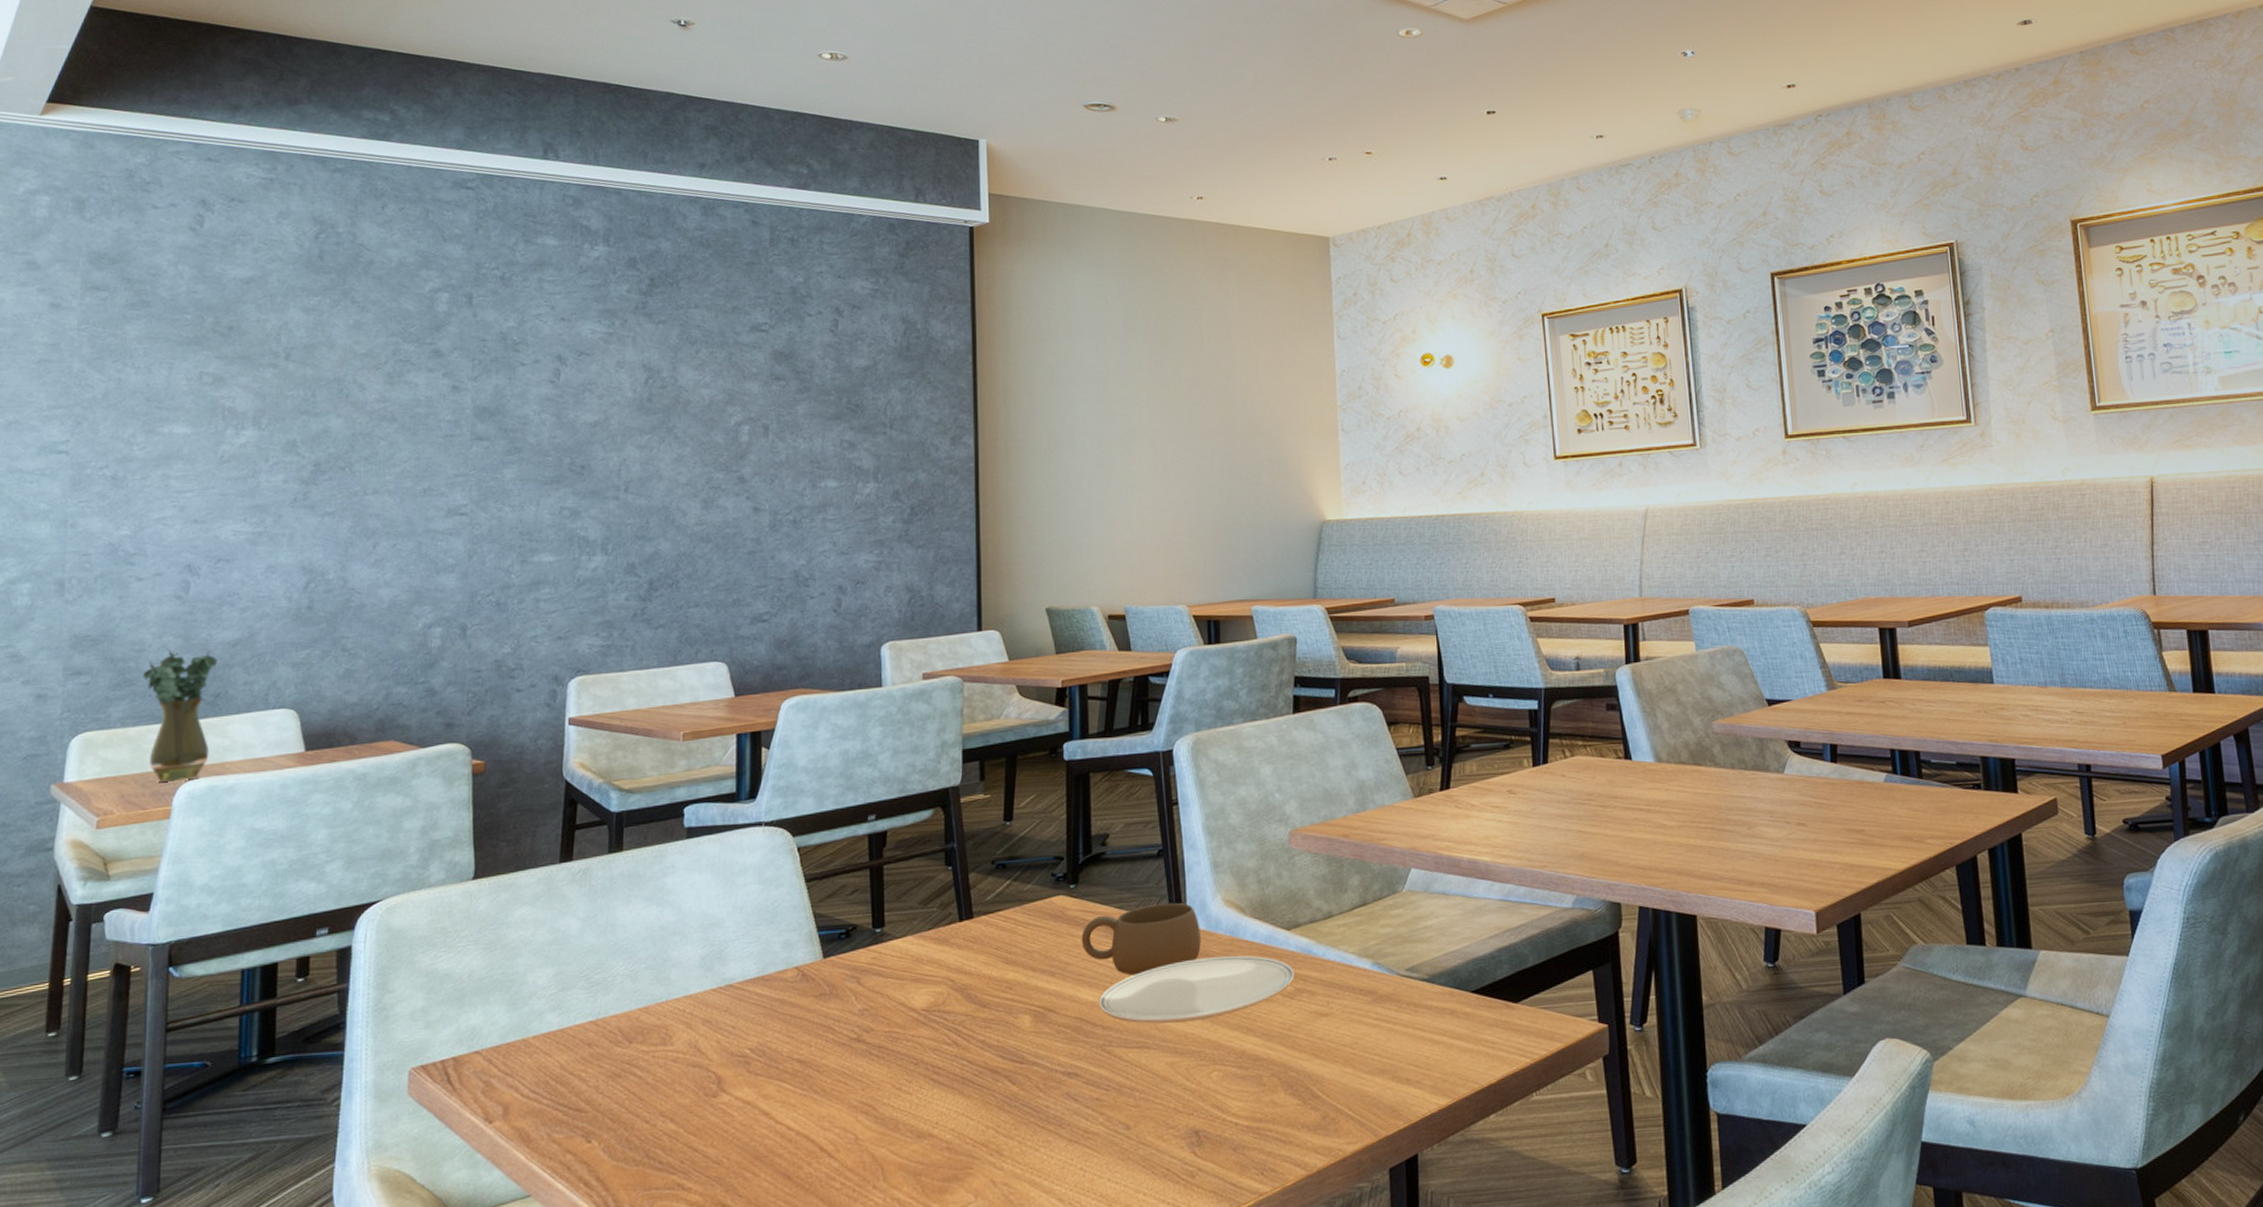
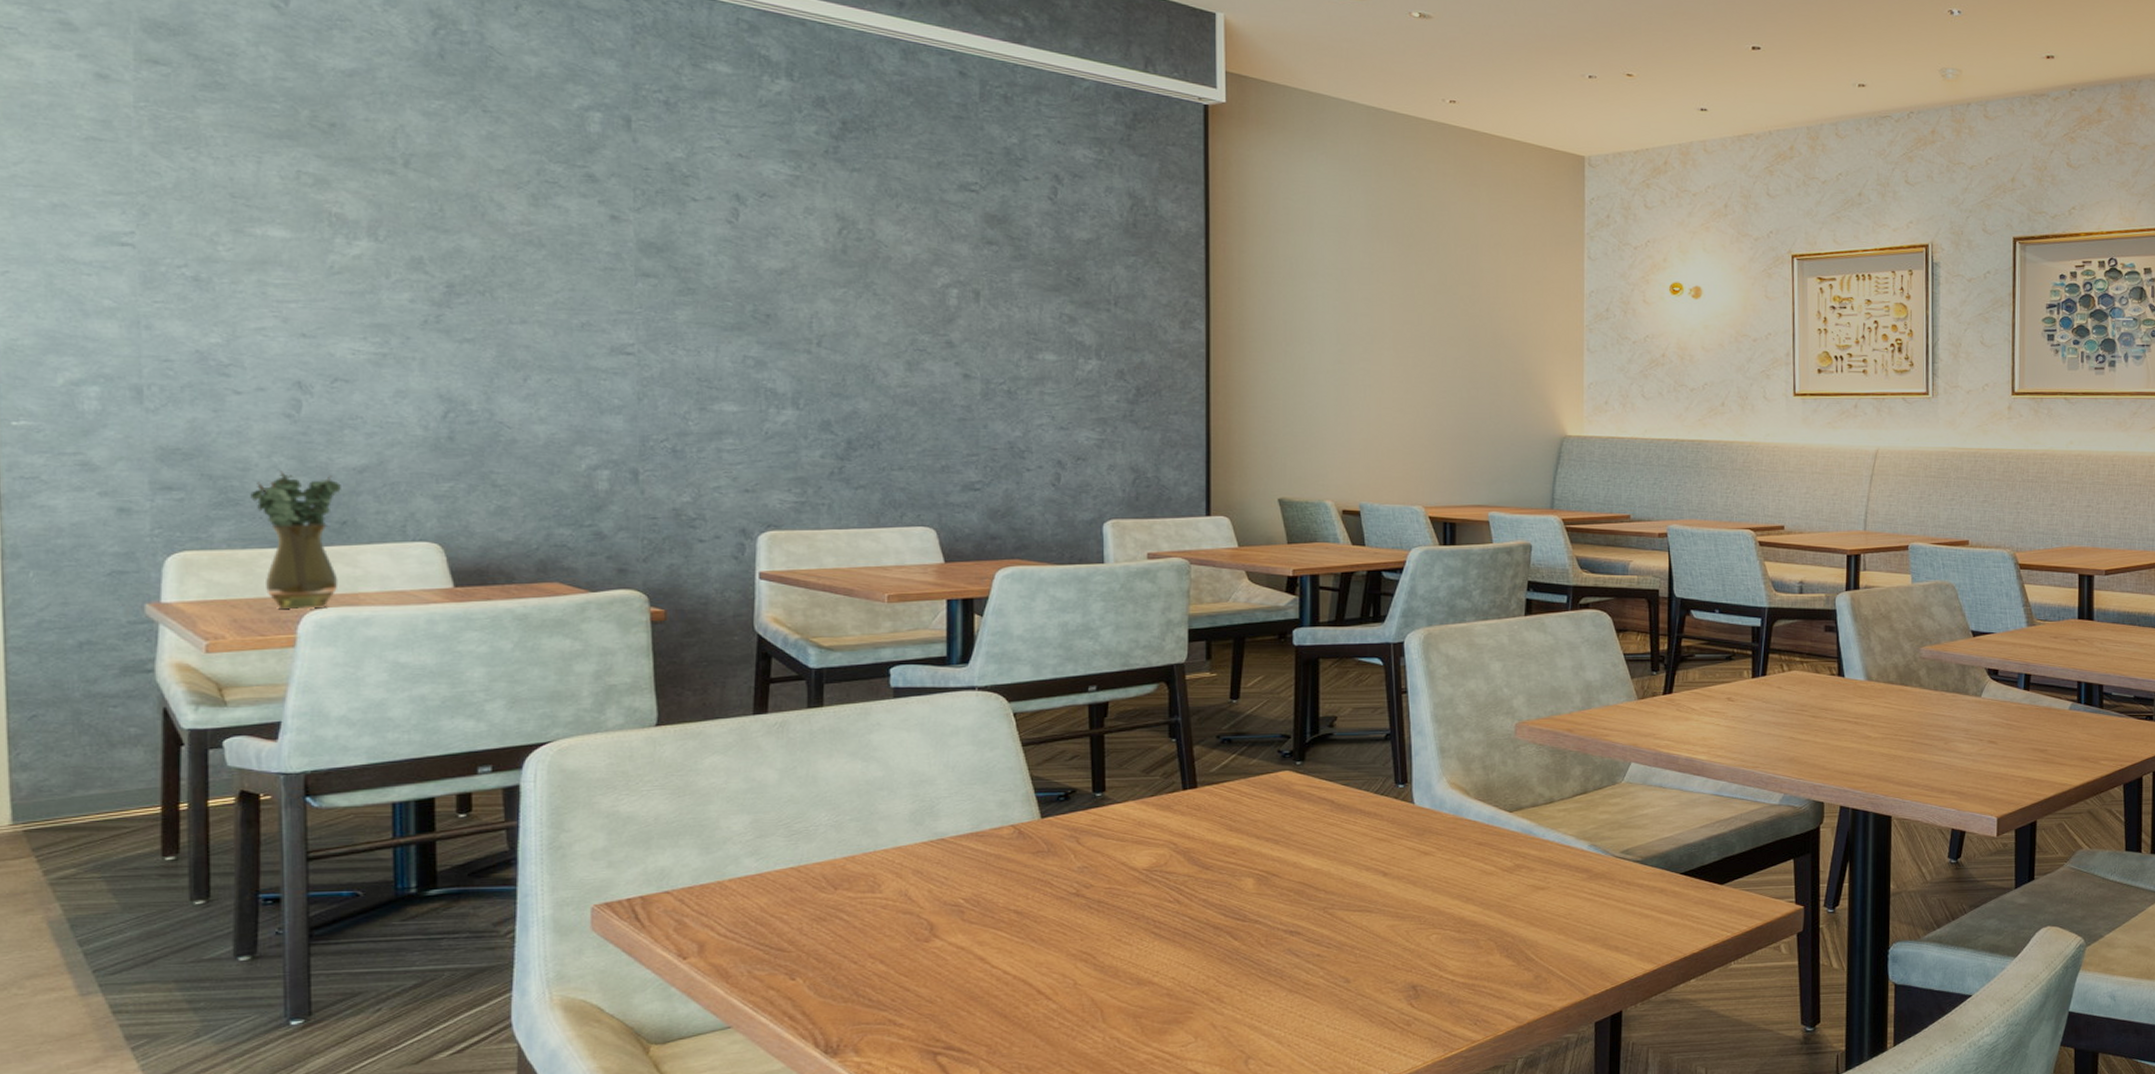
cup: present [1081,902,1201,975] -> none [1306,782,1425,846]
plate: present [1099,955,1295,1024] -> none [1322,832,1515,890]

